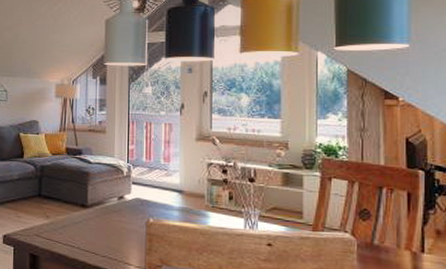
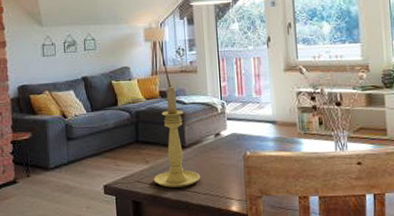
candle holder: none [52,144,100,247] -> present [153,86,201,188]

